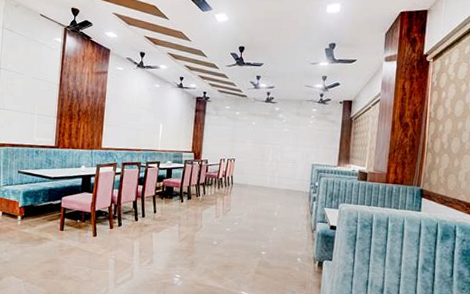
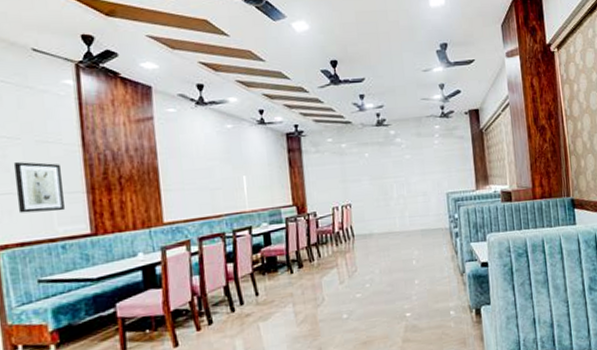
wall art: none [14,90,44,128] -> present [13,162,66,214]

